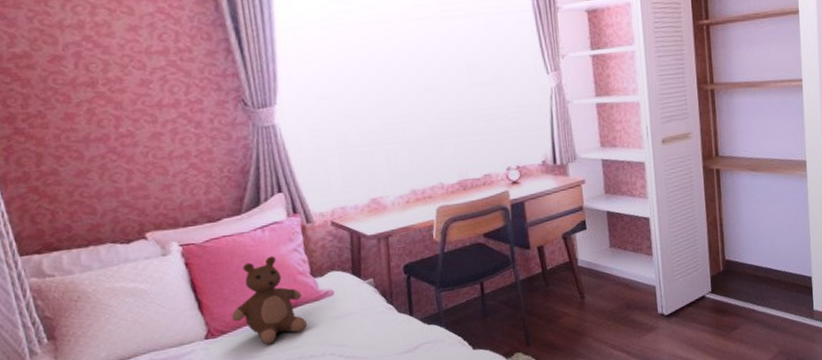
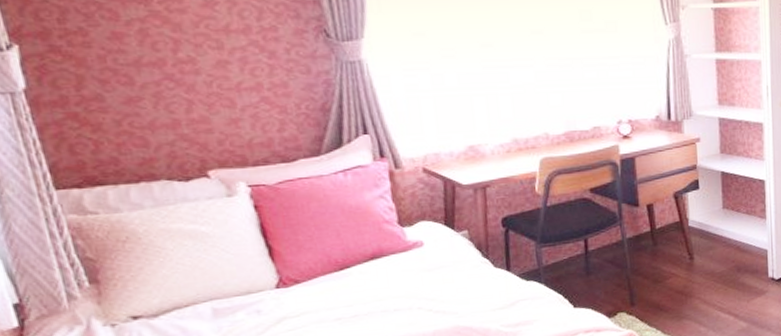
teddy bear: present [232,256,307,344] -> none [307,202,393,296]

